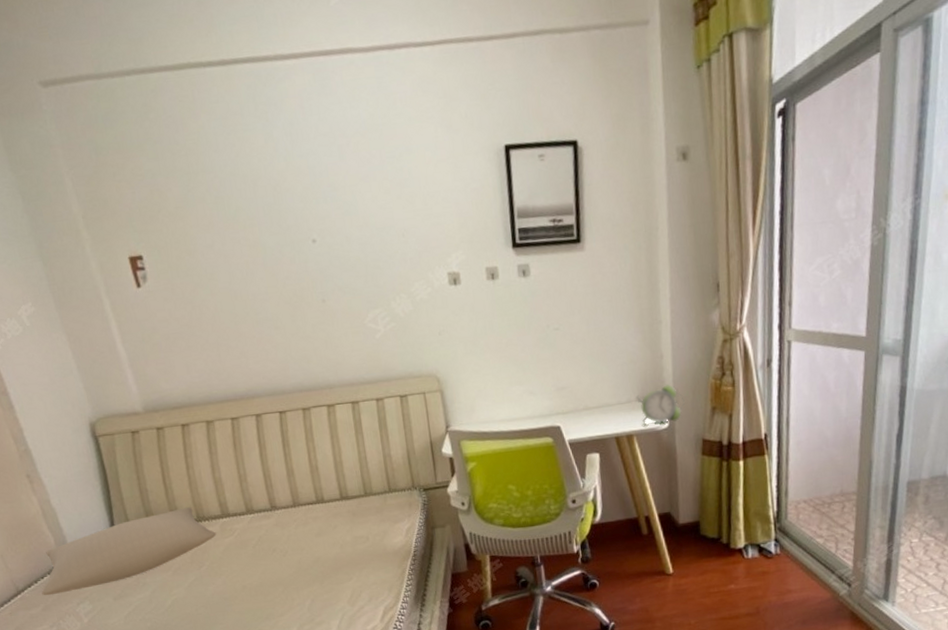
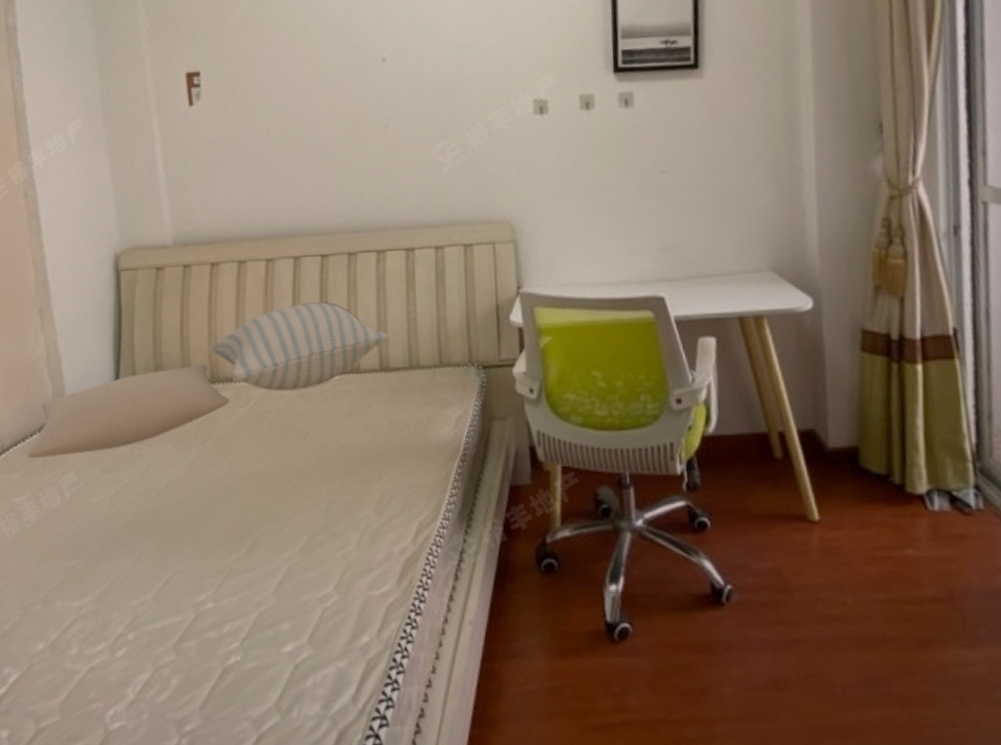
pillow: none [194,449,346,523] -> present [213,302,389,392]
alarm clock: present [636,384,685,426] -> none [768,251,836,305]

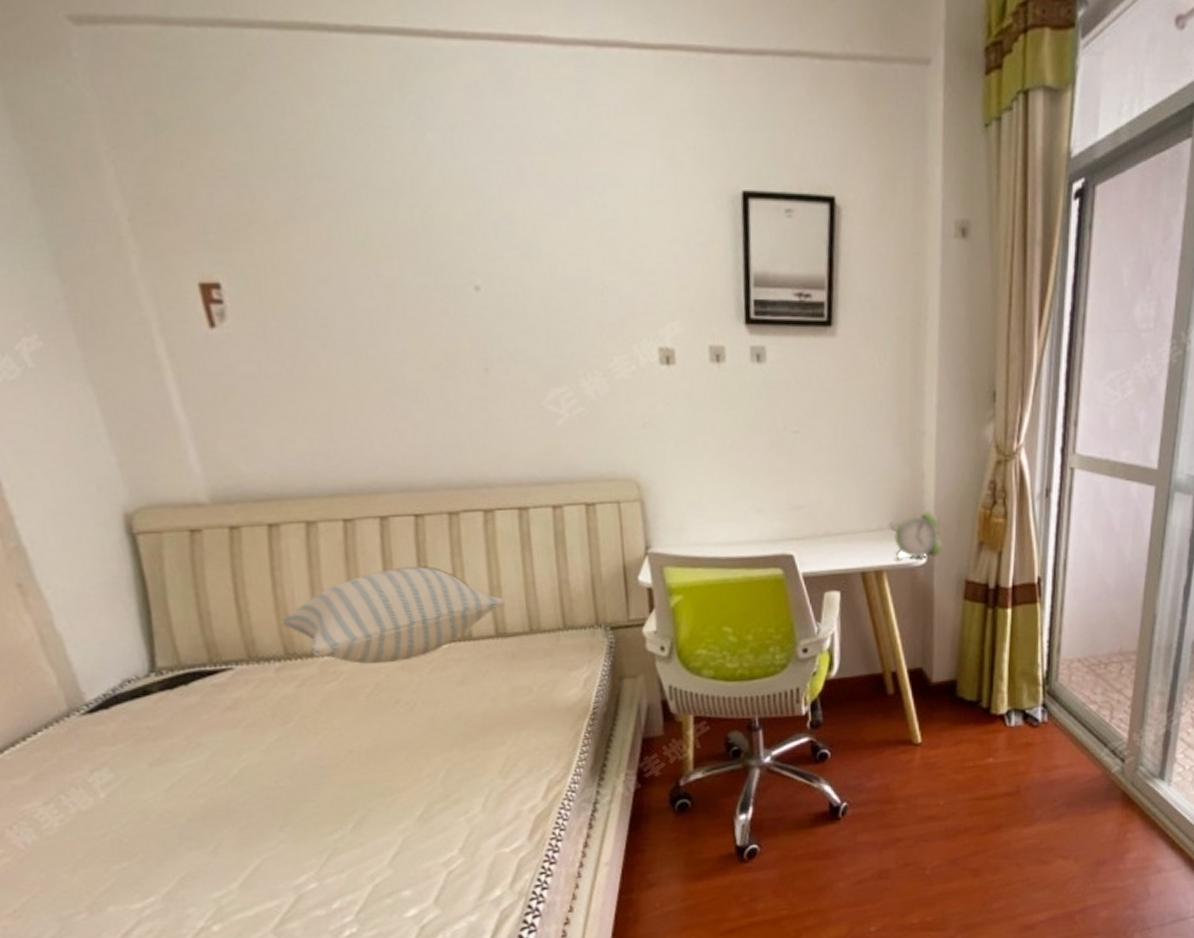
pillow: present [27,364,230,459] -> none [32,639,313,760]
alarm clock: none [768,251,836,305] -> present [890,511,947,560]

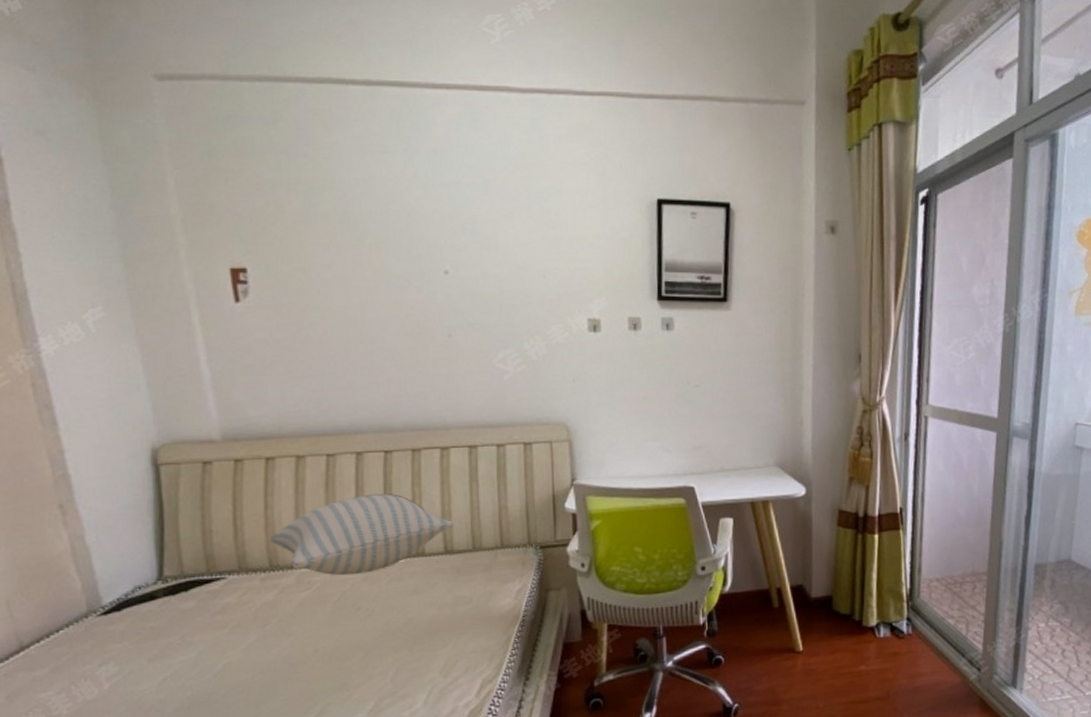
alarm clock: present [890,511,947,560] -> none [774,451,823,492]

